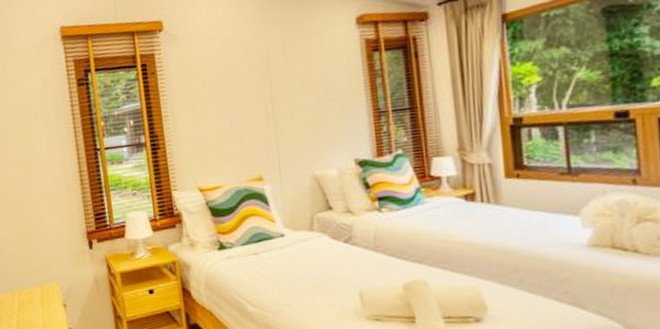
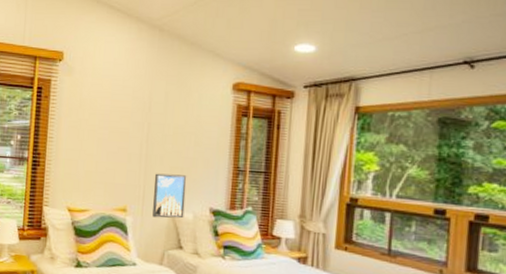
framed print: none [286,128,328,181] -> present [152,173,187,219]

